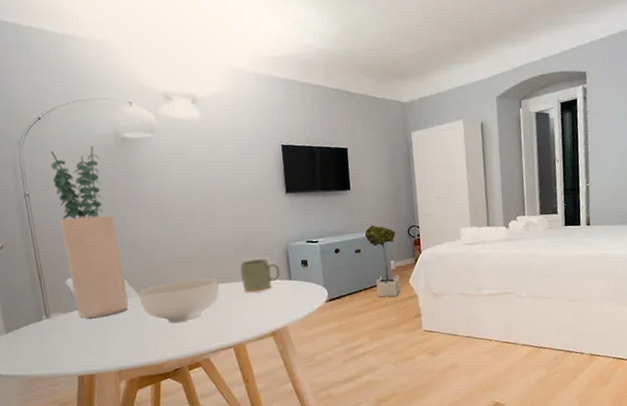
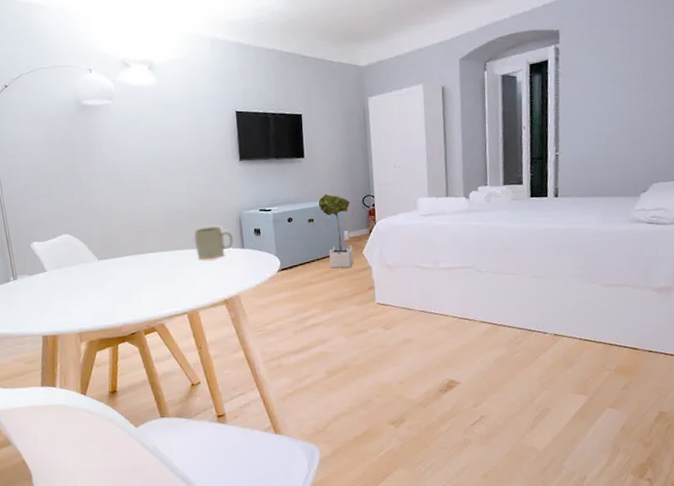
vase: present [51,146,130,319] -> none [17,113,89,282]
bowl: present [138,278,220,323] -> none [97,244,174,288]

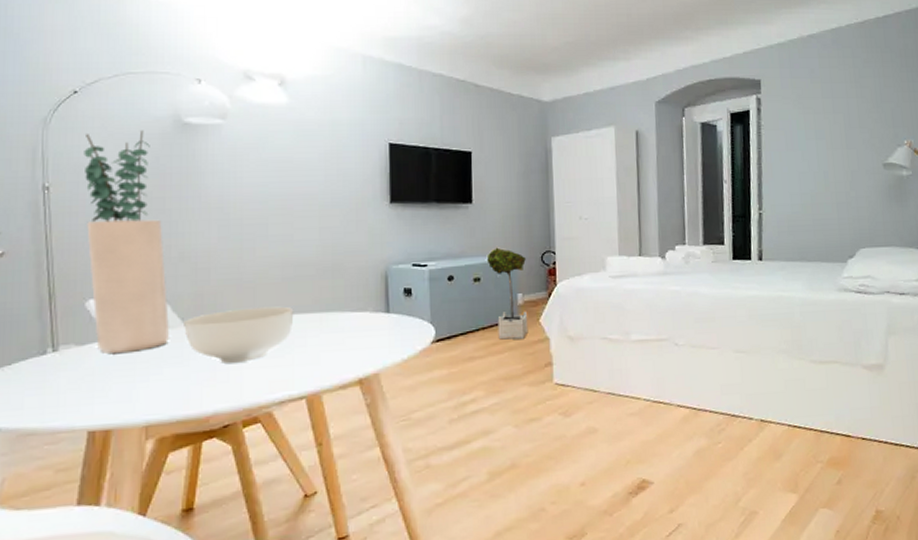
vase: none [17,113,89,282] -> present [84,130,170,354]
bowl: none [97,244,174,288] -> present [184,306,294,363]
mug: present [194,226,233,260] -> none [322,283,375,327]

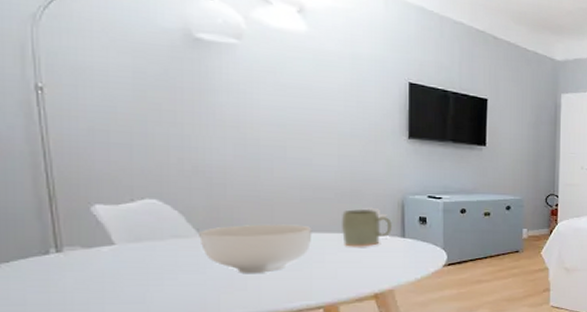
vase: present [84,130,170,354] -> none [82,37,185,259]
mug: none [322,283,375,327] -> present [341,208,392,247]
potted tree: present [486,247,529,340] -> none [497,187,532,267]

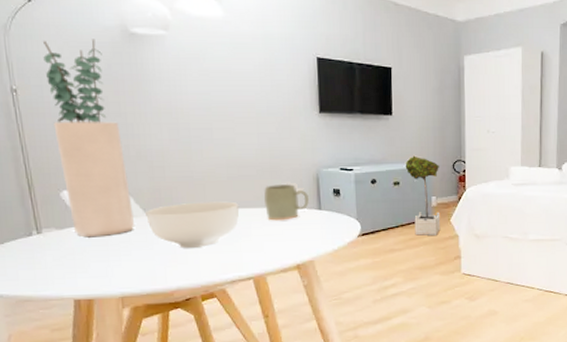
vase: none [82,37,185,259] -> present [43,39,135,238]
potted tree: none [497,187,532,267] -> present [405,155,441,236]

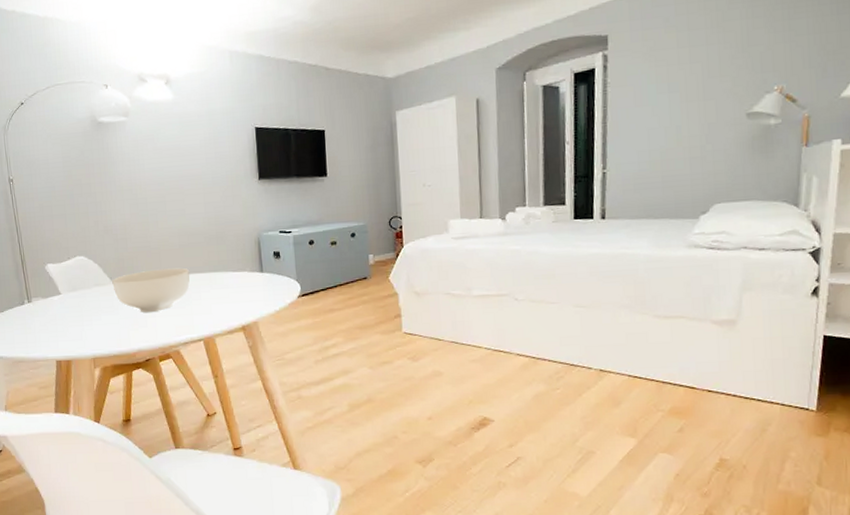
vase: present [43,39,135,238] -> none [32,130,104,305]
mug: present [263,183,309,221] -> none [211,248,252,284]
potted tree: present [405,155,441,236] -> none [341,214,380,295]

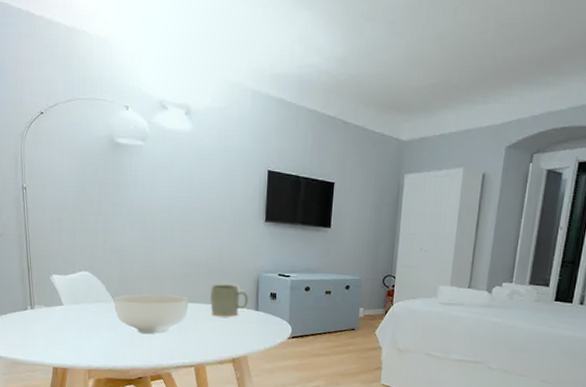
mug: none [211,248,252,284] -> present [209,284,248,317]

